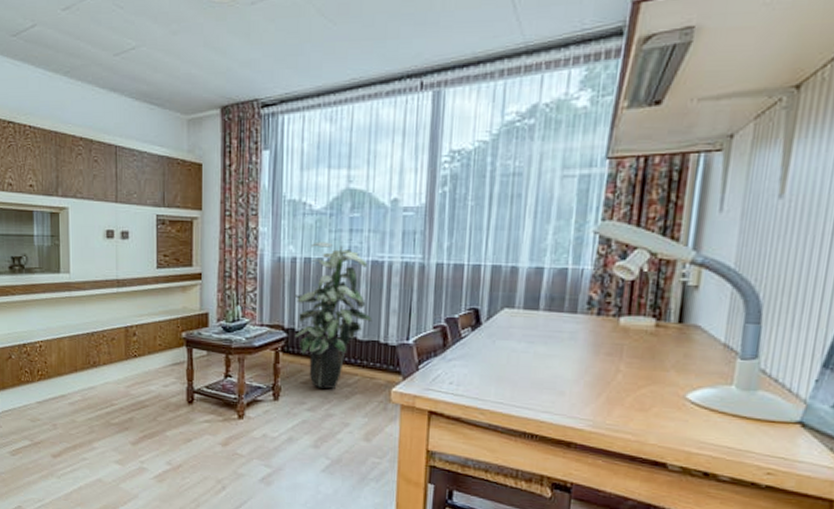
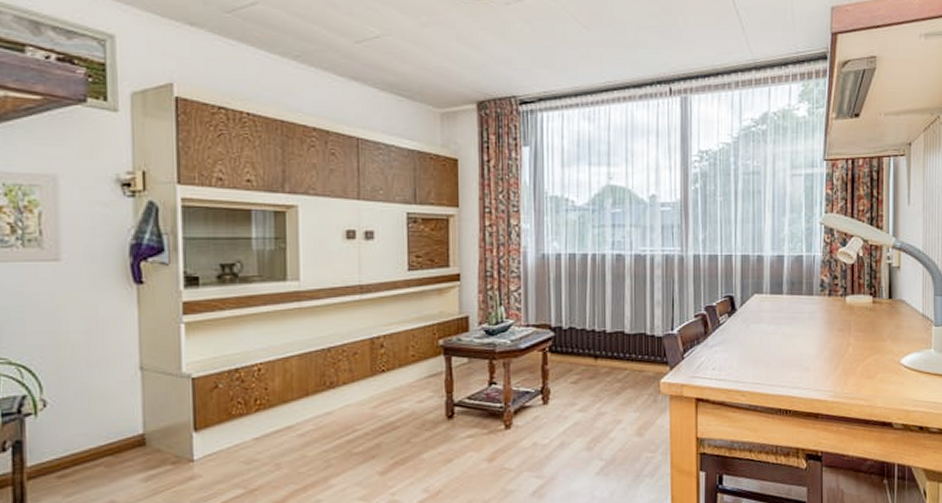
indoor plant: present [294,241,373,389] -> none [560,237,639,386]

